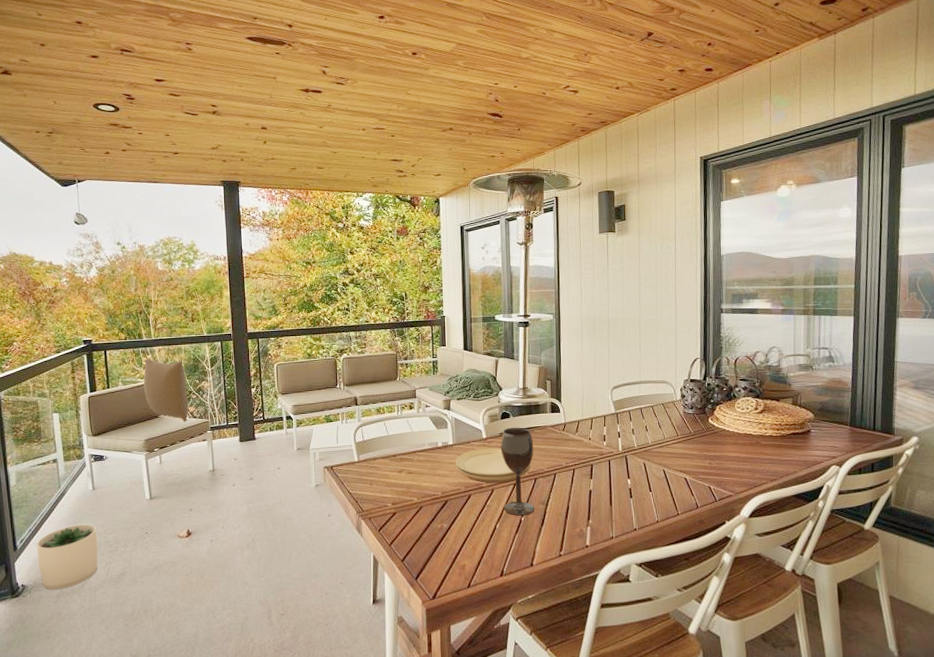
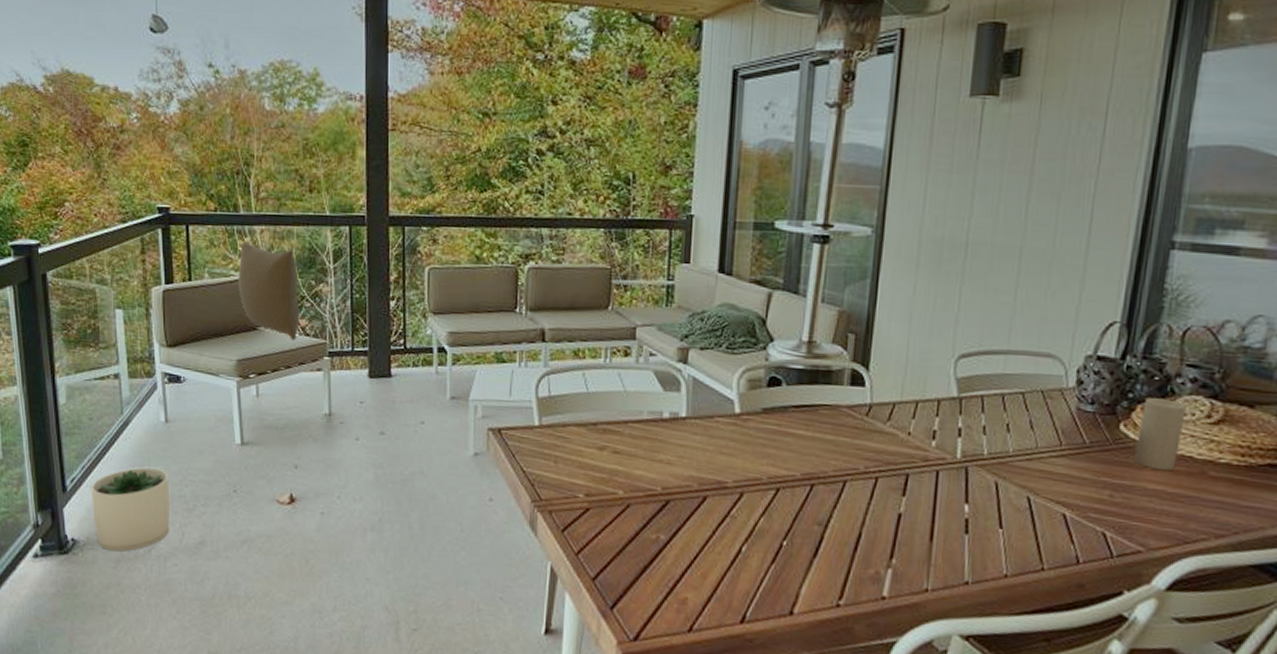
plate: present [455,447,532,484] -> none [687,428,808,486]
wine glass: present [500,427,534,516] -> none [756,401,816,539]
candle: none [719,401,744,444] -> present [1133,398,1187,471]

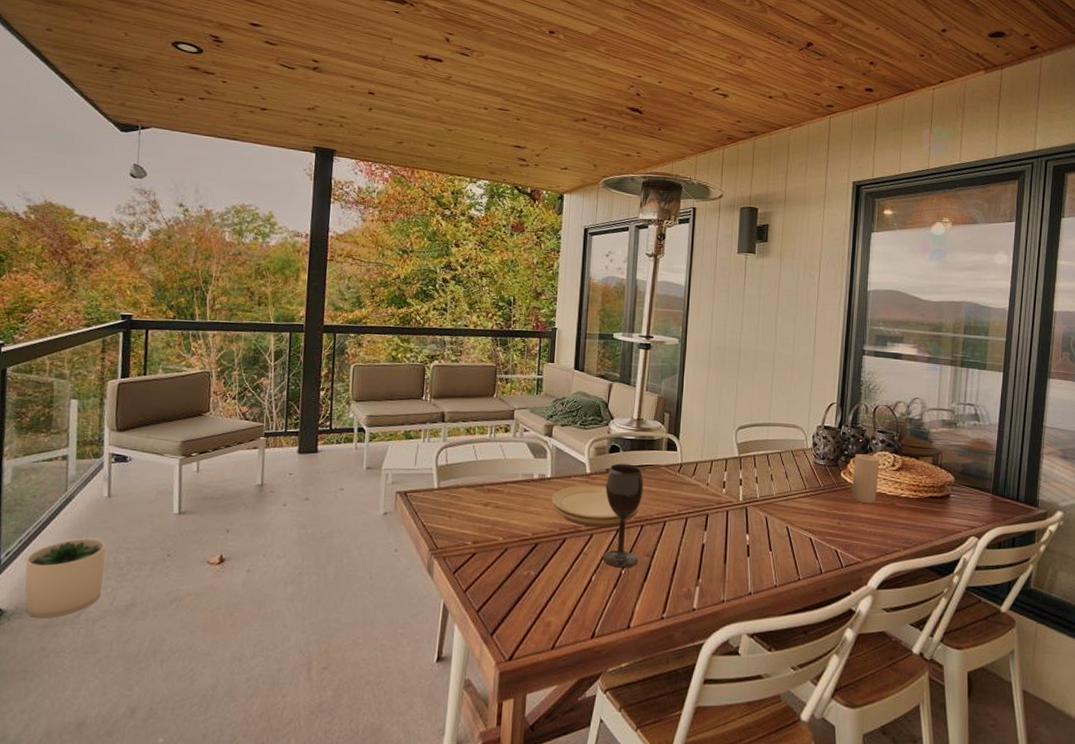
pillow: present [238,242,300,340] -> none [188,344,243,424]
plate: none [687,428,808,486] -> present [551,485,639,528]
wine glass: none [756,401,816,539] -> present [602,463,644,568]

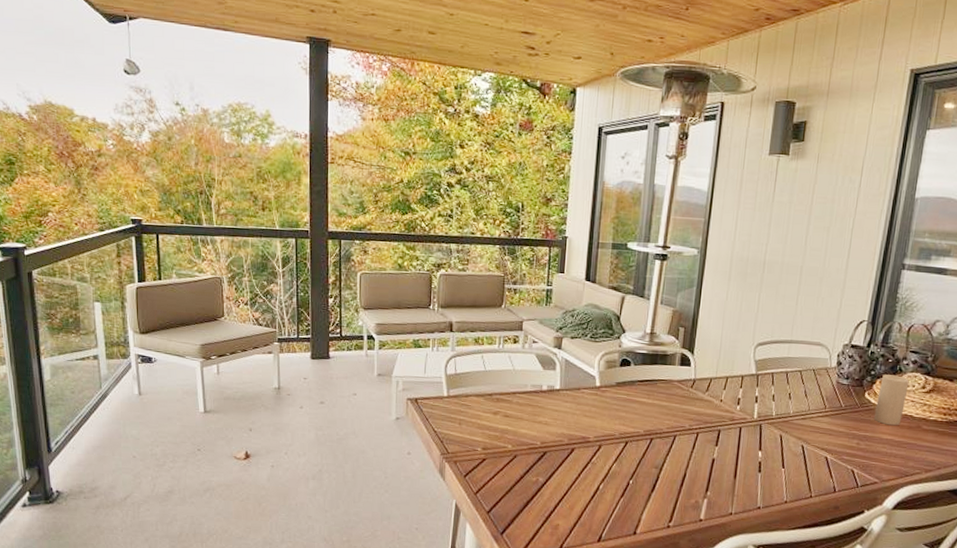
planter: present [24,538,106,618] -> none [73,432,144,500]
plate: present [551,485,639,528] -> none [560,397,649,440]
wine glass: present [602,463,644,568] -> none [610,377,655,479]

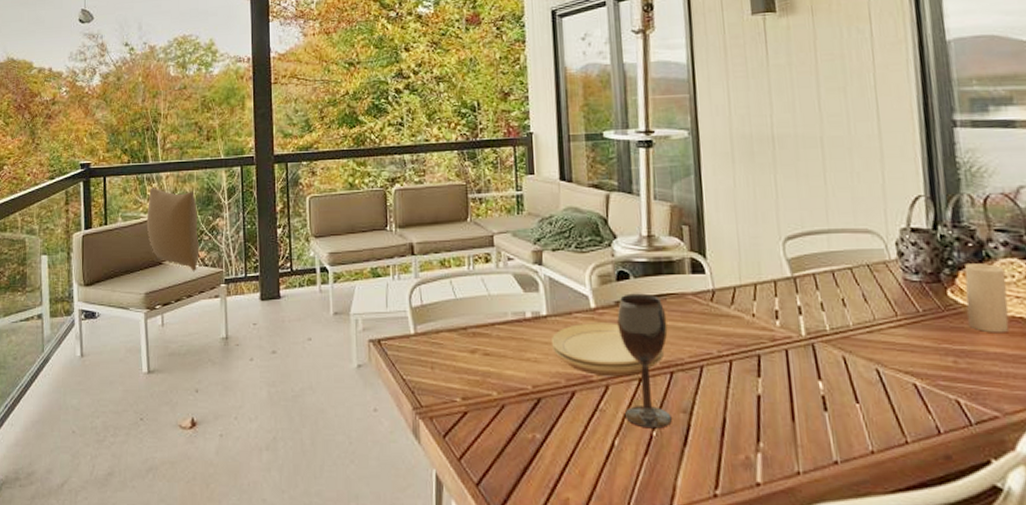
pillow: none [201,249,254,329] -> present [146,187,200,271]
plate: none [560,397,649,440] -> present [551,323,665,377]
wine glass: none [610,377,655,479] -> present [617,293,672,429]

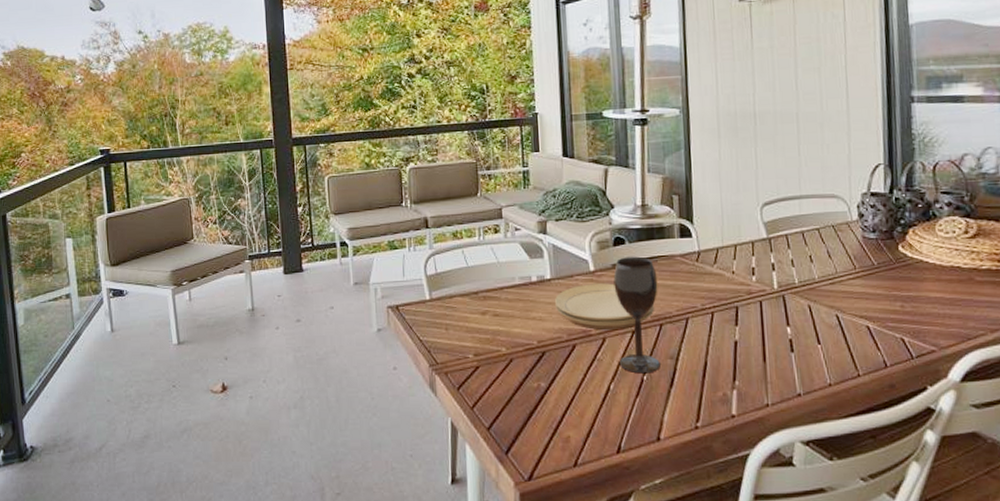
pillow: present [146,187,200,271] -> none [169,171,223,249]
candle: present [964,263,1009,333] -> none [913,222,949,281]

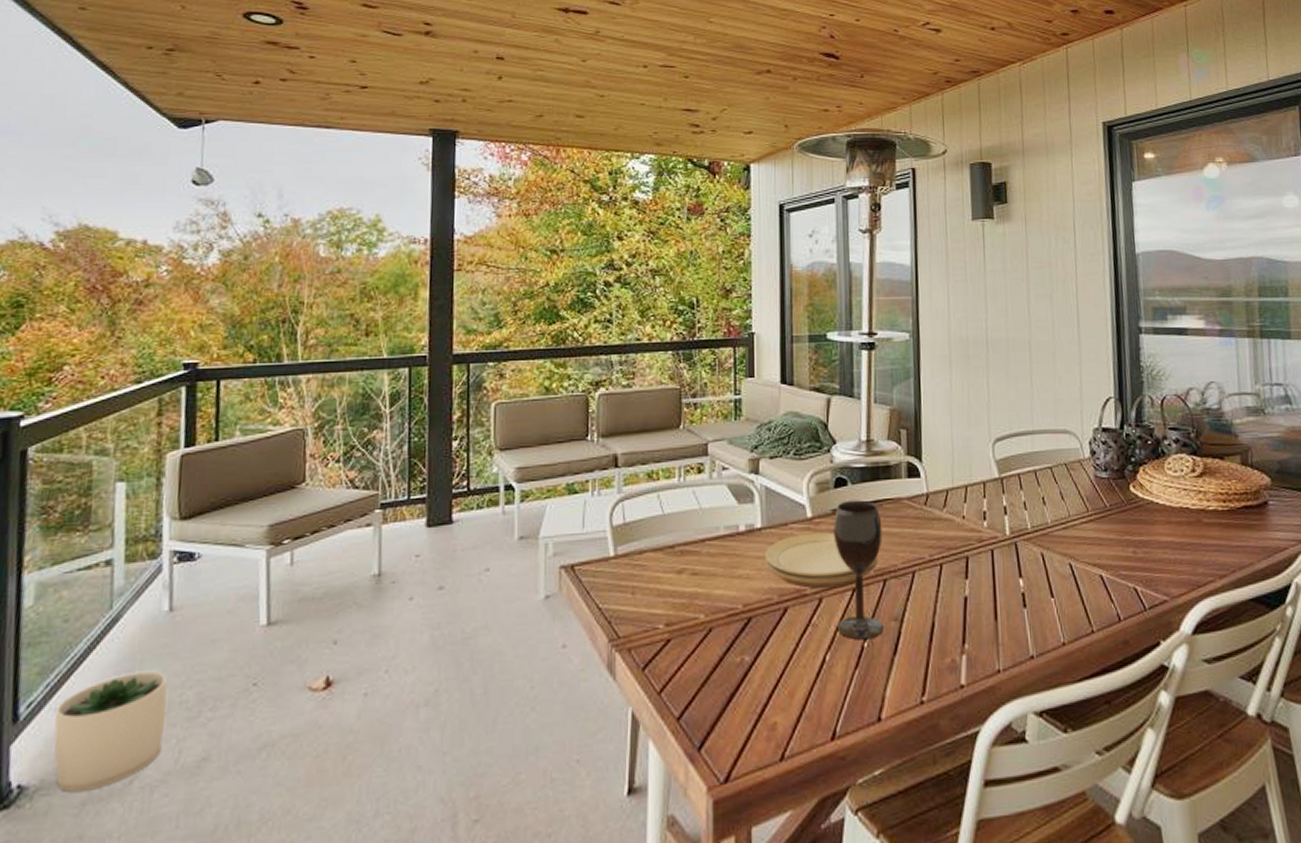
planter: none [47,374,118,453] -> present [53,671,168,792]

